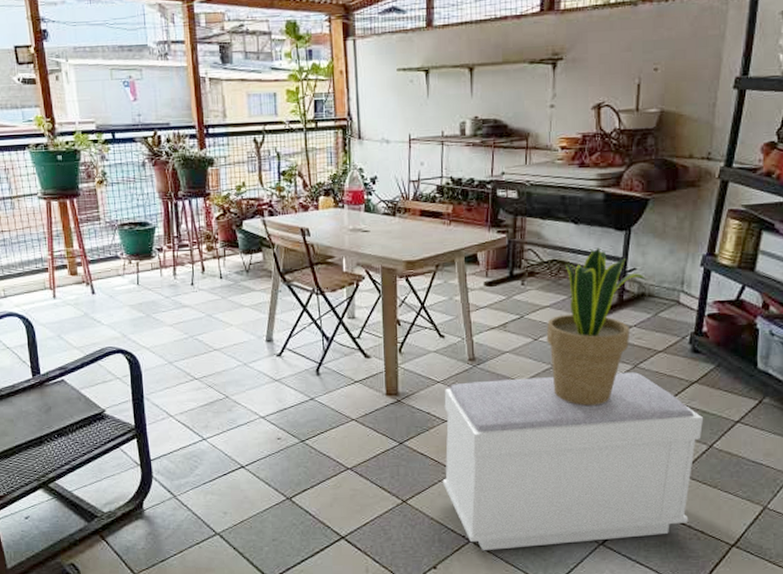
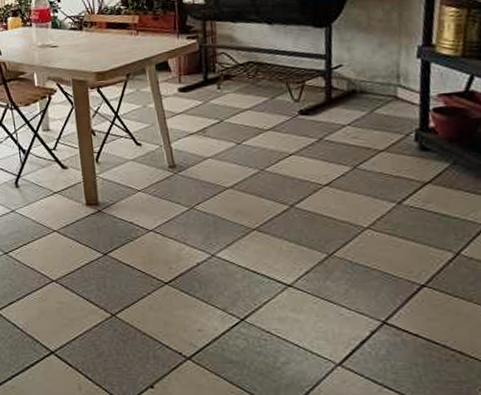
bench: present [442,372,704,551] -> none [146,174,445,370]
potted plant: present [546,247,647,406] -> none [249,46,357,212]

